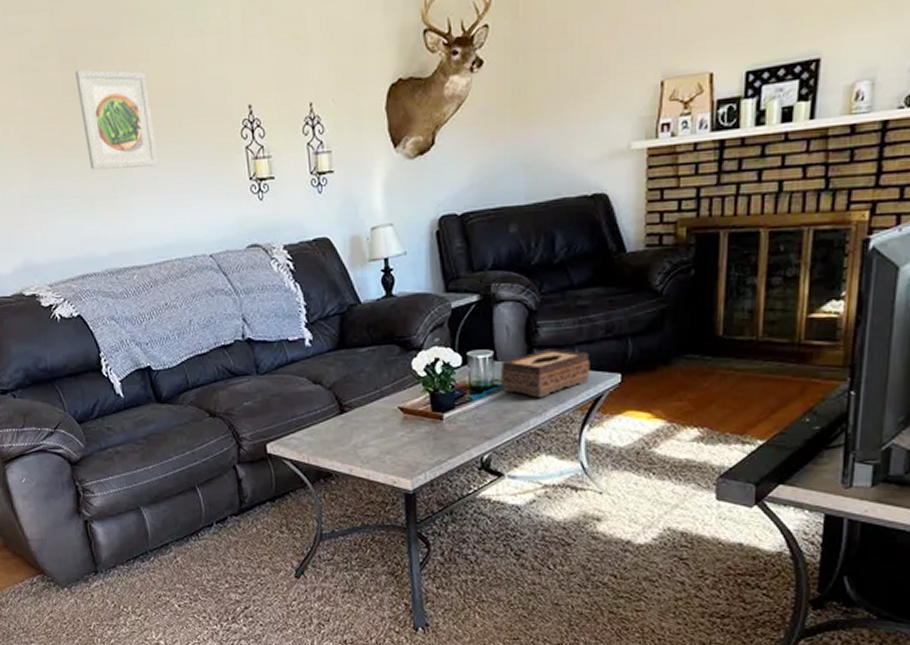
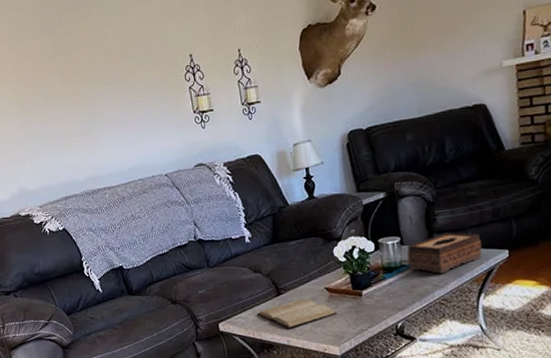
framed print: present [75,69,159,170] -> none [53,34,121,114]
book: none [315,420,412,455] -> present [258,299,338,329]

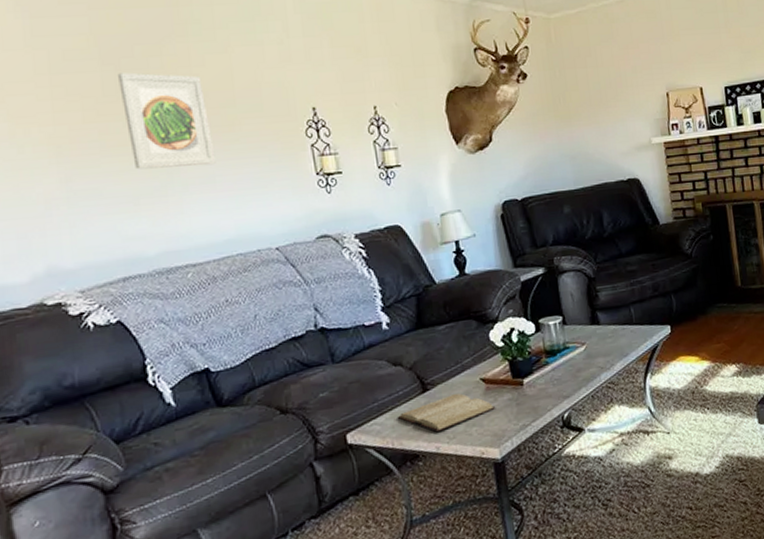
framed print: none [53,34,121,114] -> present [118,72,216,170]
tissue box: present [406,232,482,274] -> none [569,309,646,354]

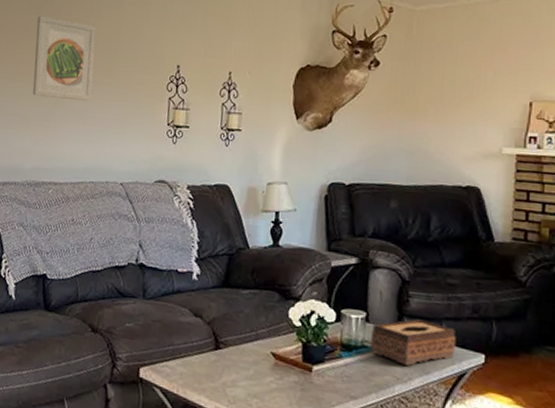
book: present [398,393,496,432] -> none [188,359,280,393]
tissue box: none [569,309,646,354] -> present [370,319,456,366]

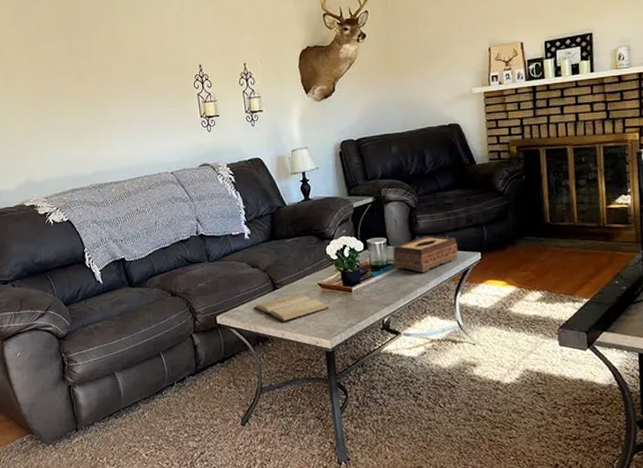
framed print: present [32,16,97,102] -> none [70,41,132,112]
book: none [188,359,280,393] -> present [254,294,329,322]

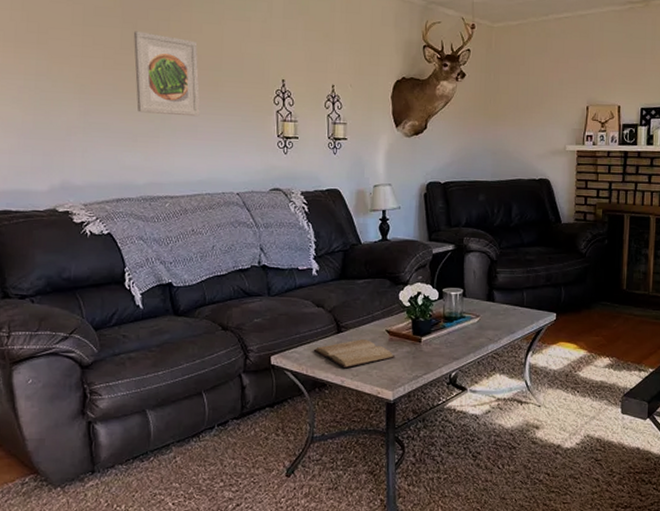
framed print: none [70,41,132,112] -> present [134,31,200,117]
tissue box: present [392,235,458,272] -> none [467,290,534,328]

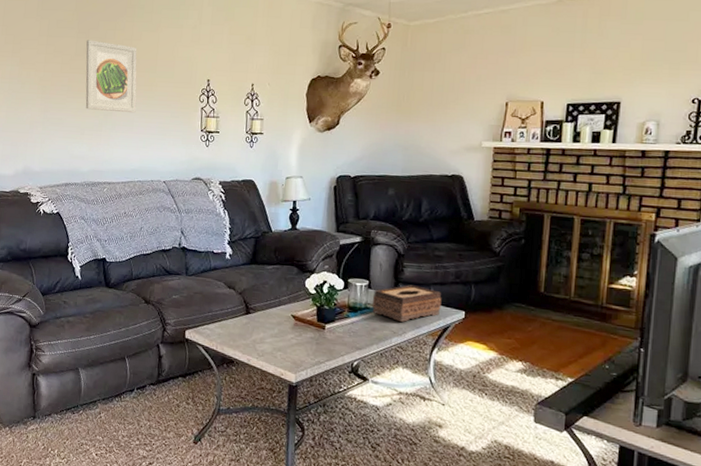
book: present [314,339,396,369] -> none [224,321,300,348]
tissue box: none [467,290,534,328] -> present [372,285,442,322]

